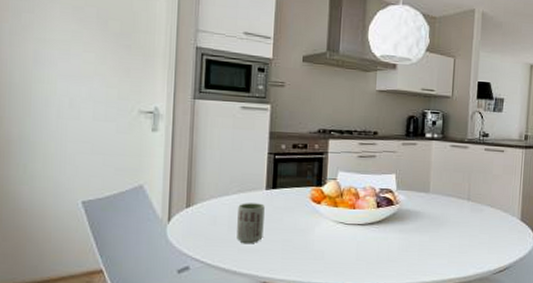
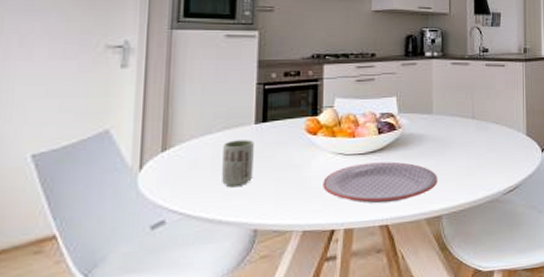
plate: none [324,233,431,271] -> present [323,161,437,204]

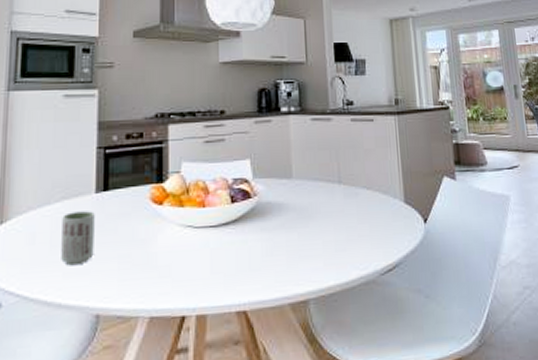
plate: present [323,161,437,204] -> none [171,235,302,286]

